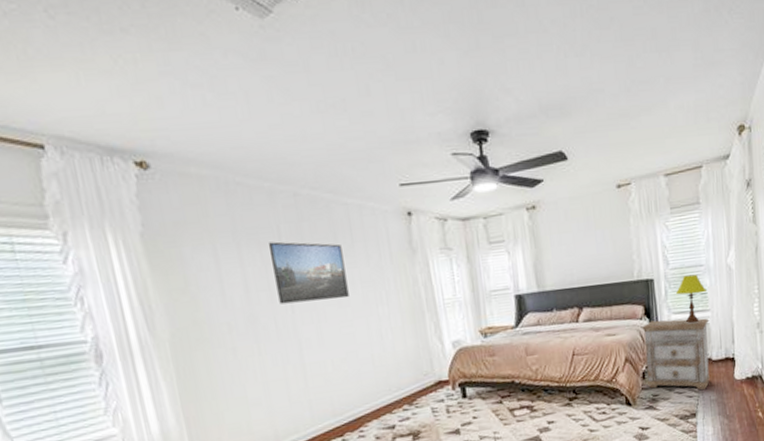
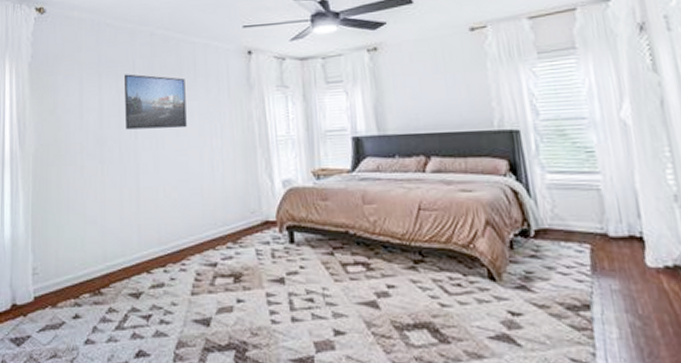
nightstand: present [642,318,710,390] -> none [506,178,608,275]
table lamp: present [675,274,707,323] -> none [549,128,594,187]

